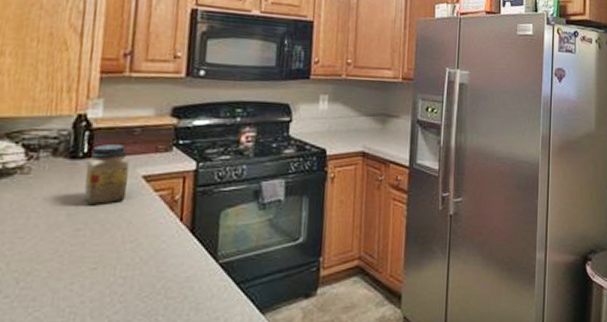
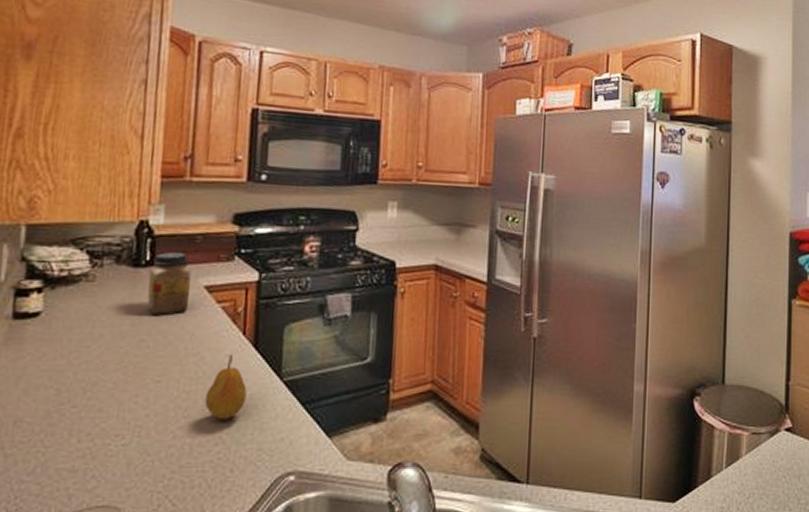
fruit: none [141,240,183,303] -> present [204,355,247,420]

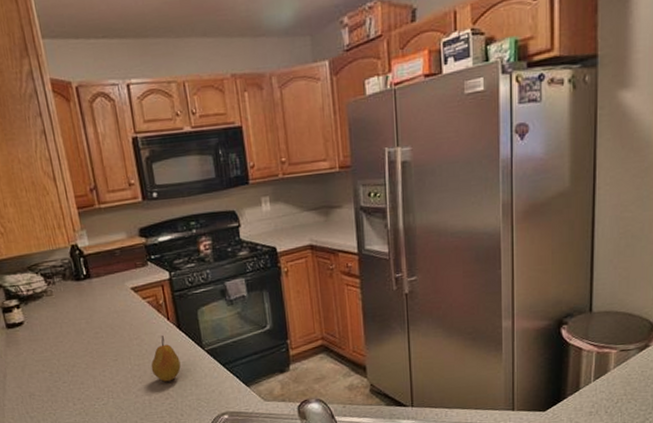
jar: present [147,252,191,316] -> none [88,265,123,315]

